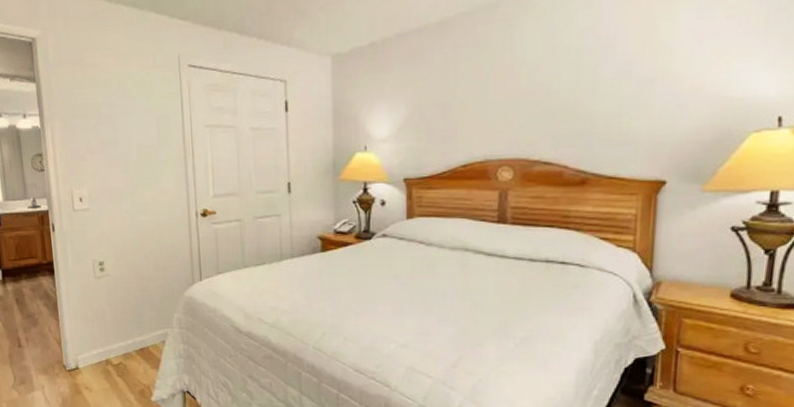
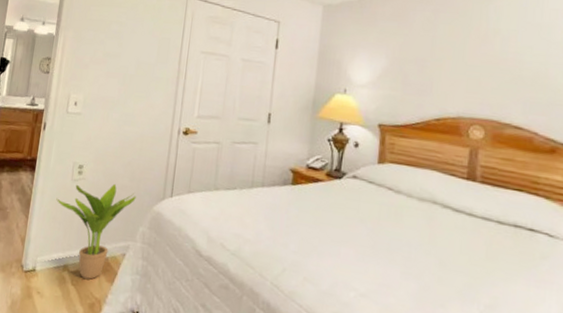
potted plant: none [83,275,165,369] -> present [56,183,136,280]

